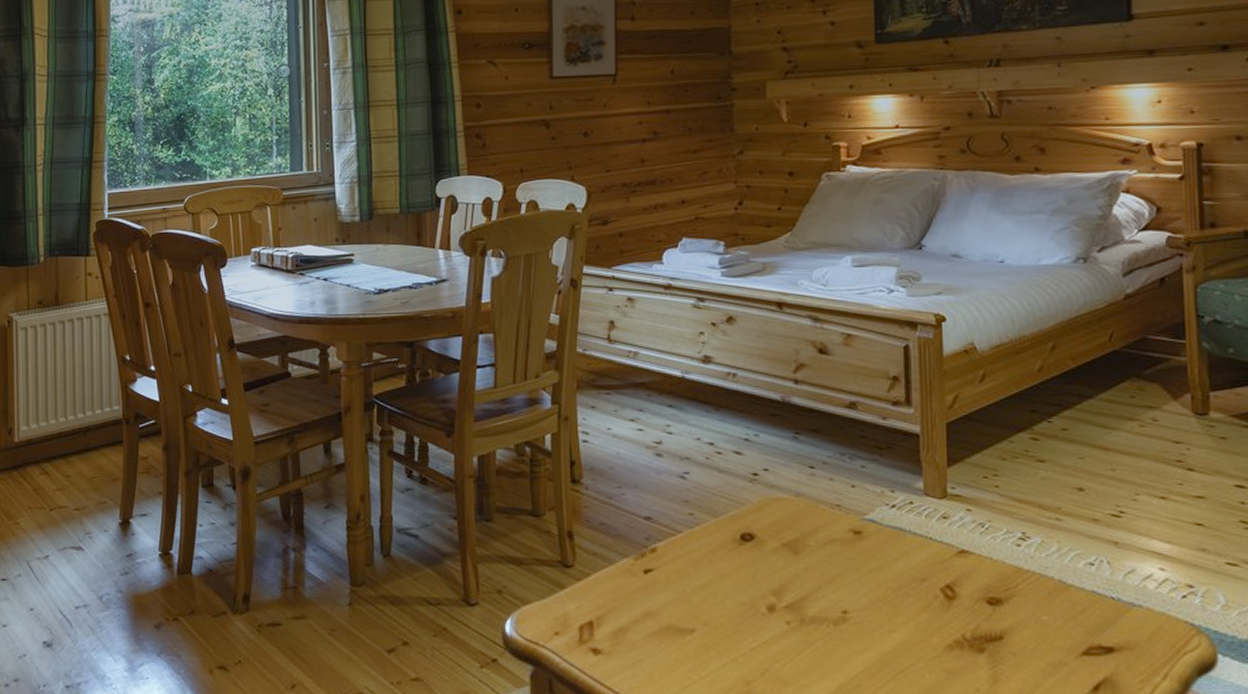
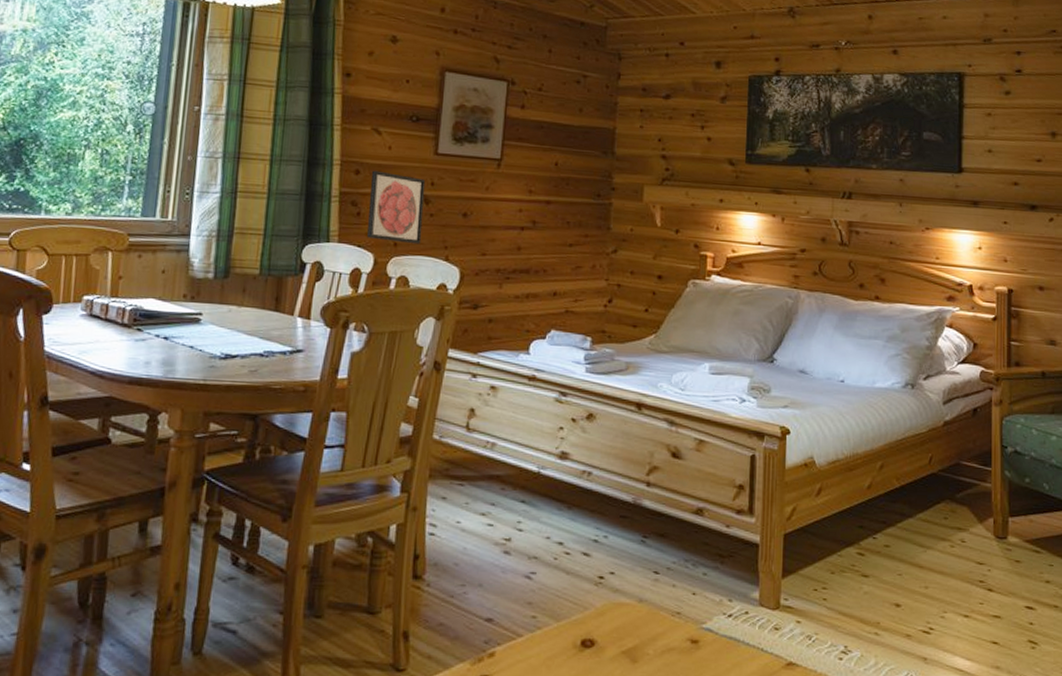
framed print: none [491,101,546,169] -> present [367,170,426,244]

